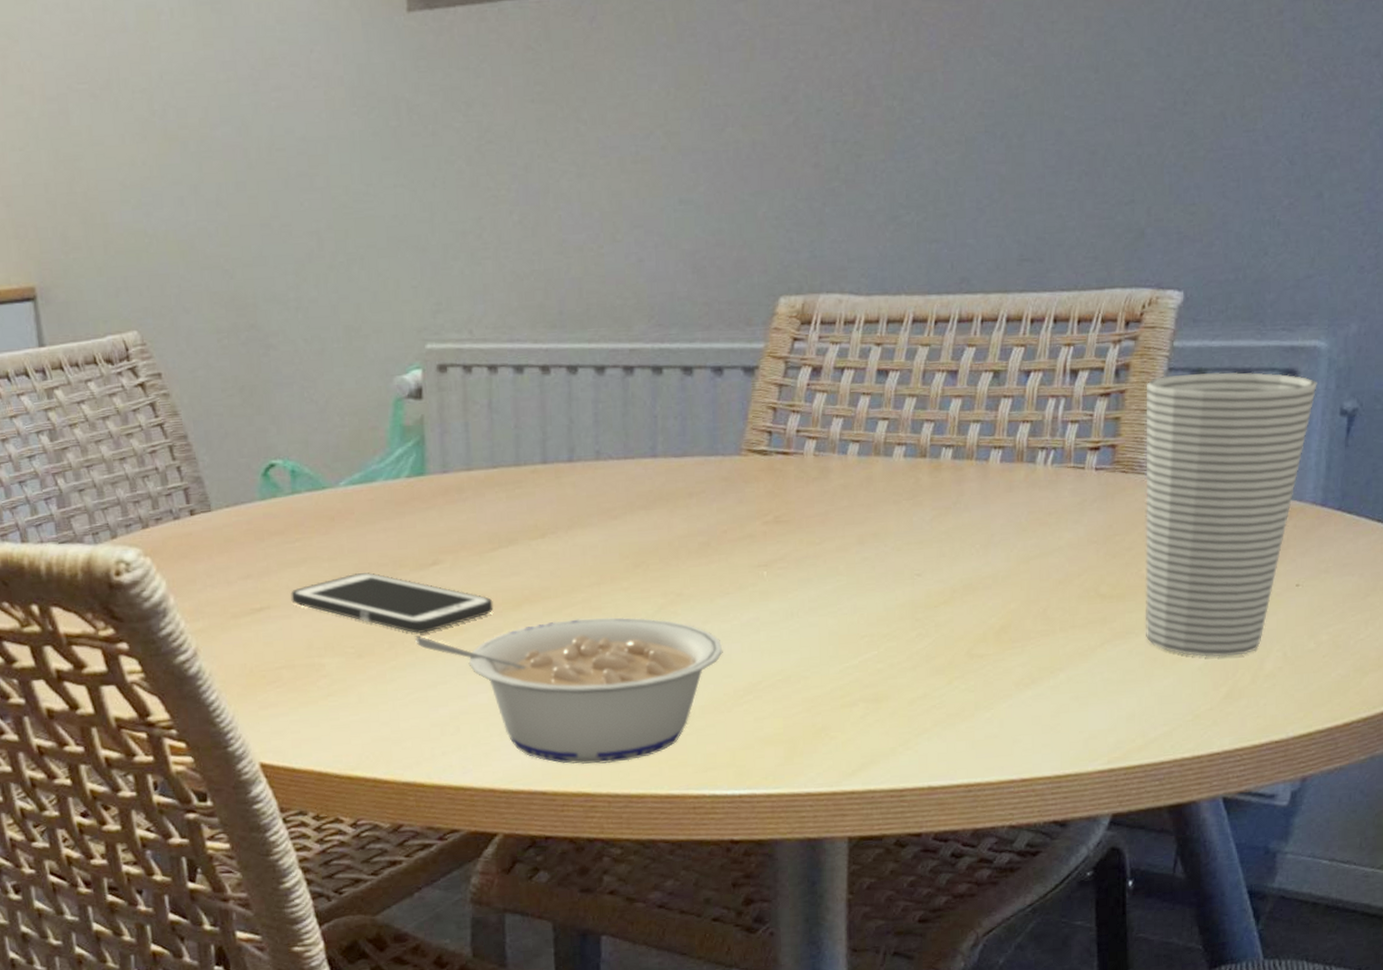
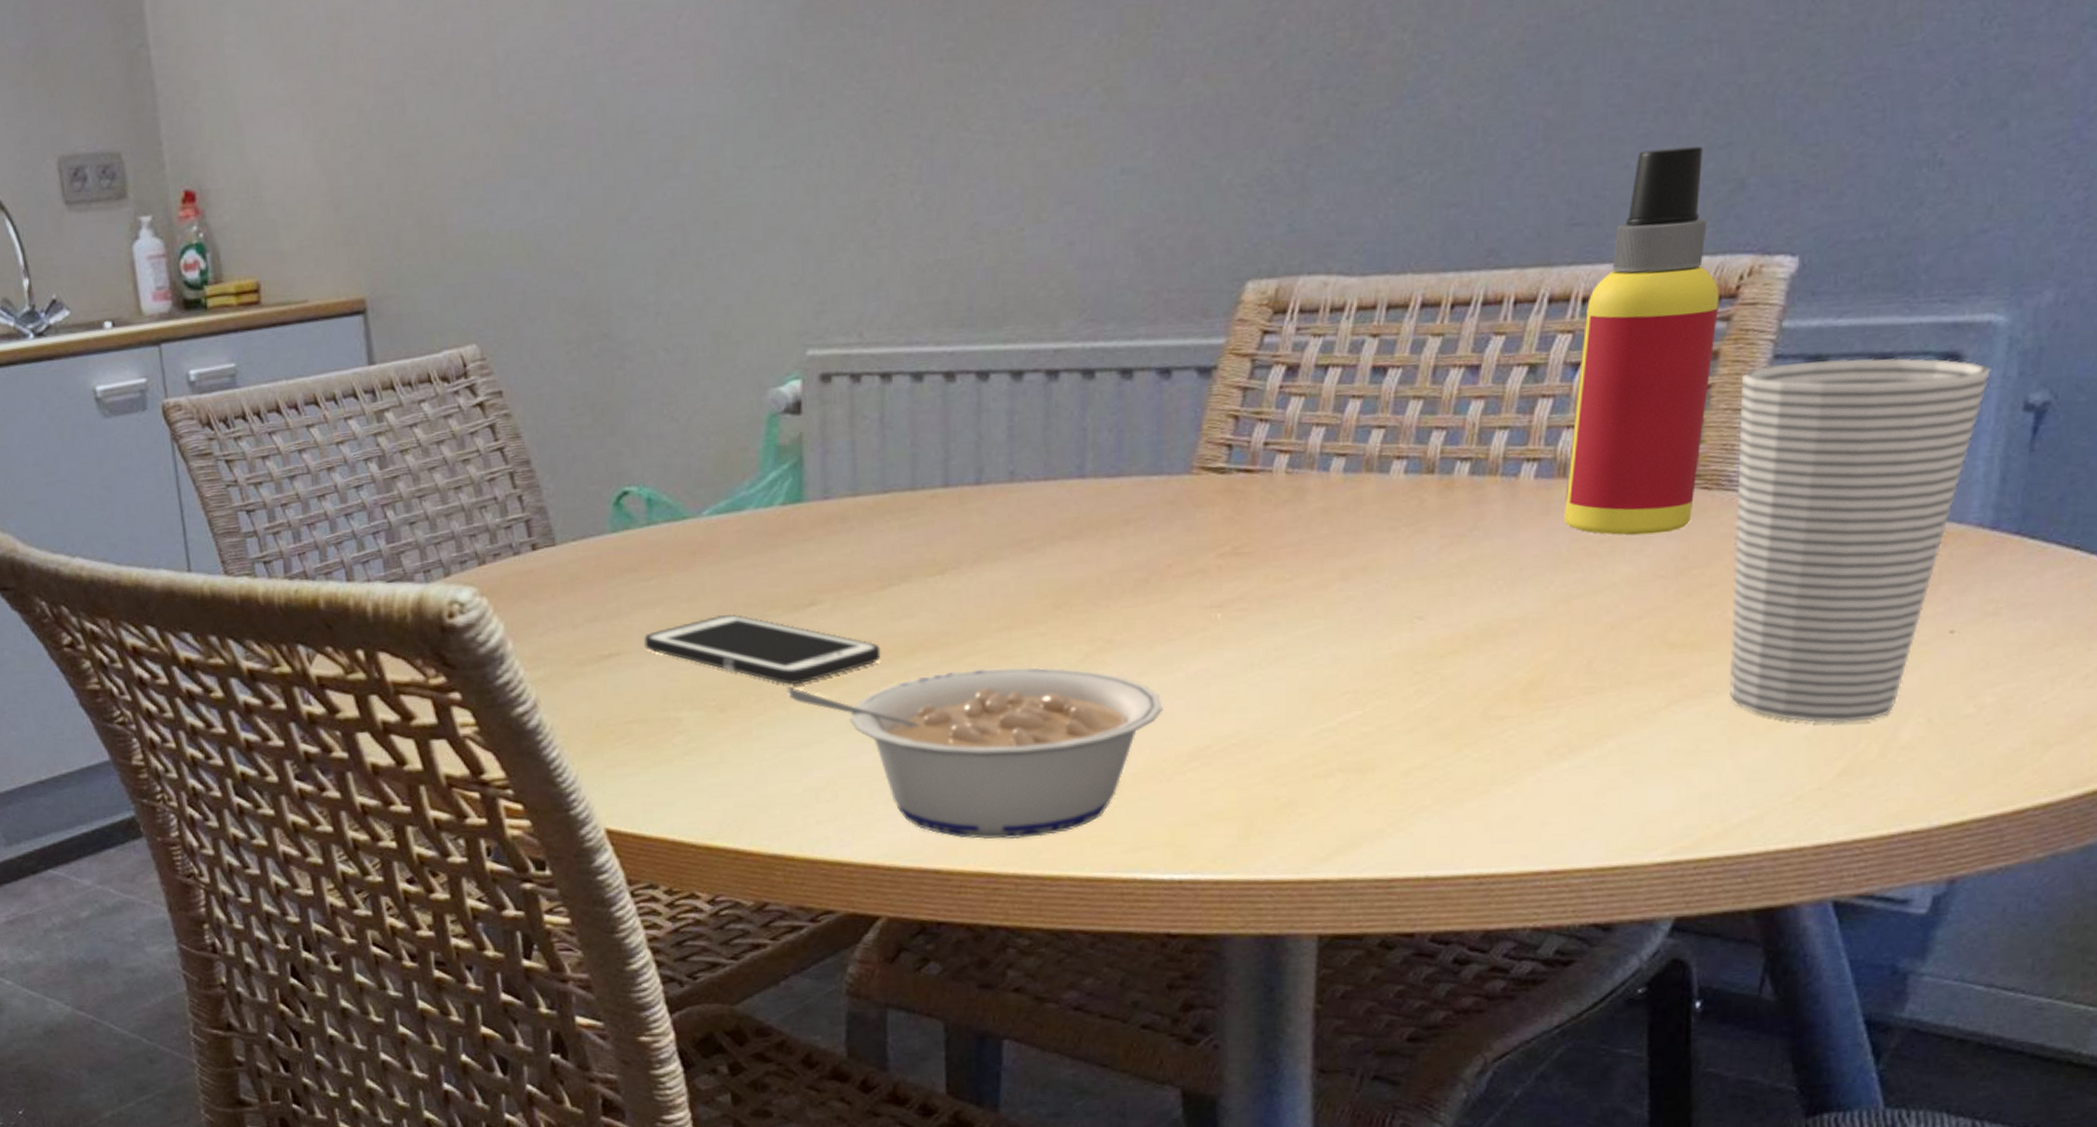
spray bottle: none [1023,202,1129,509] -> present [1564,146,1719,536]

